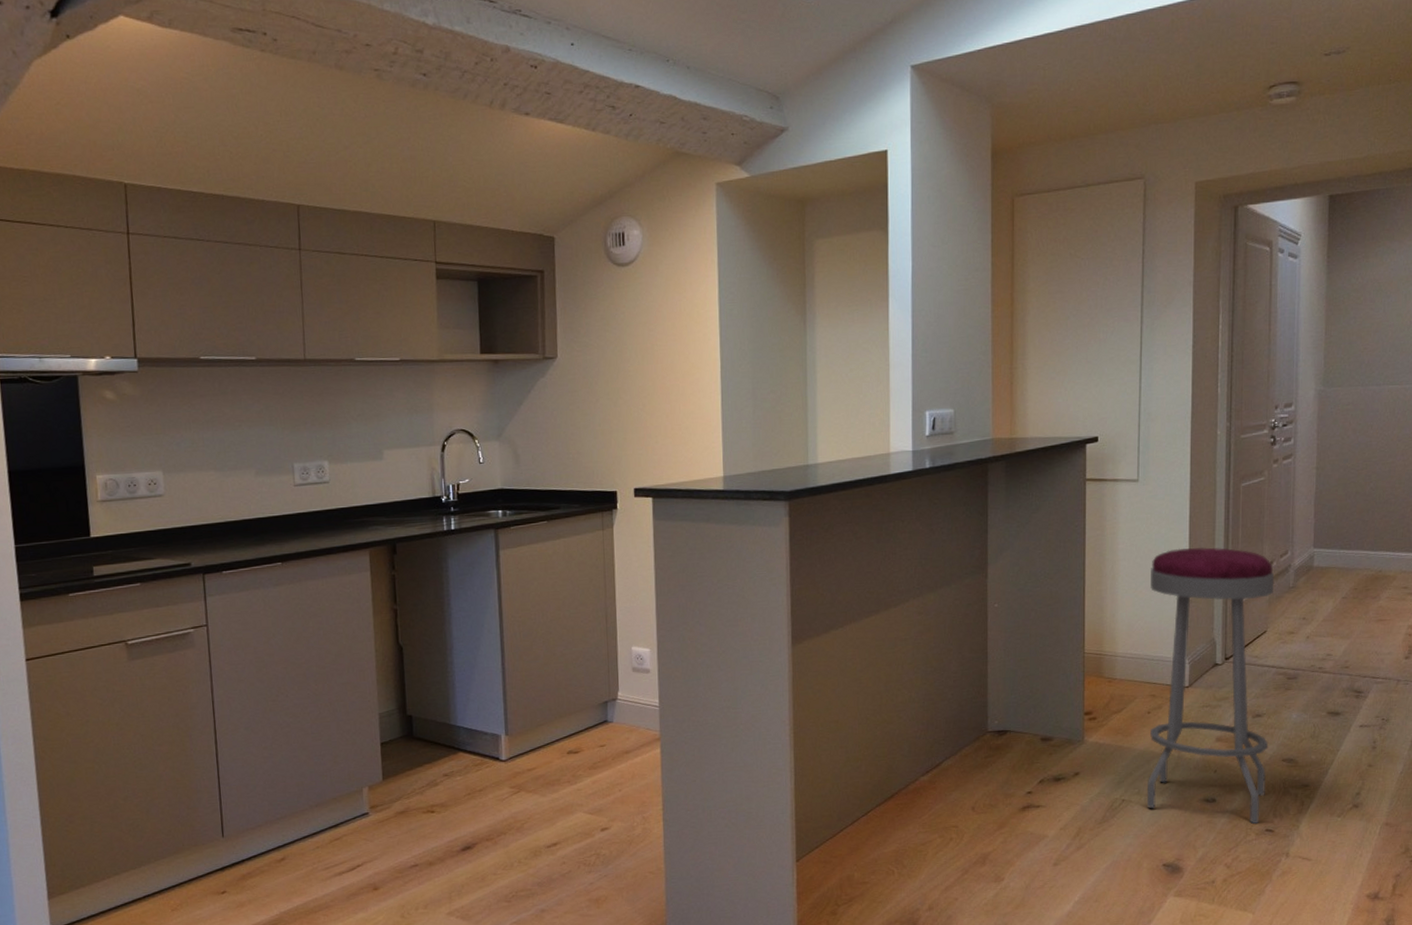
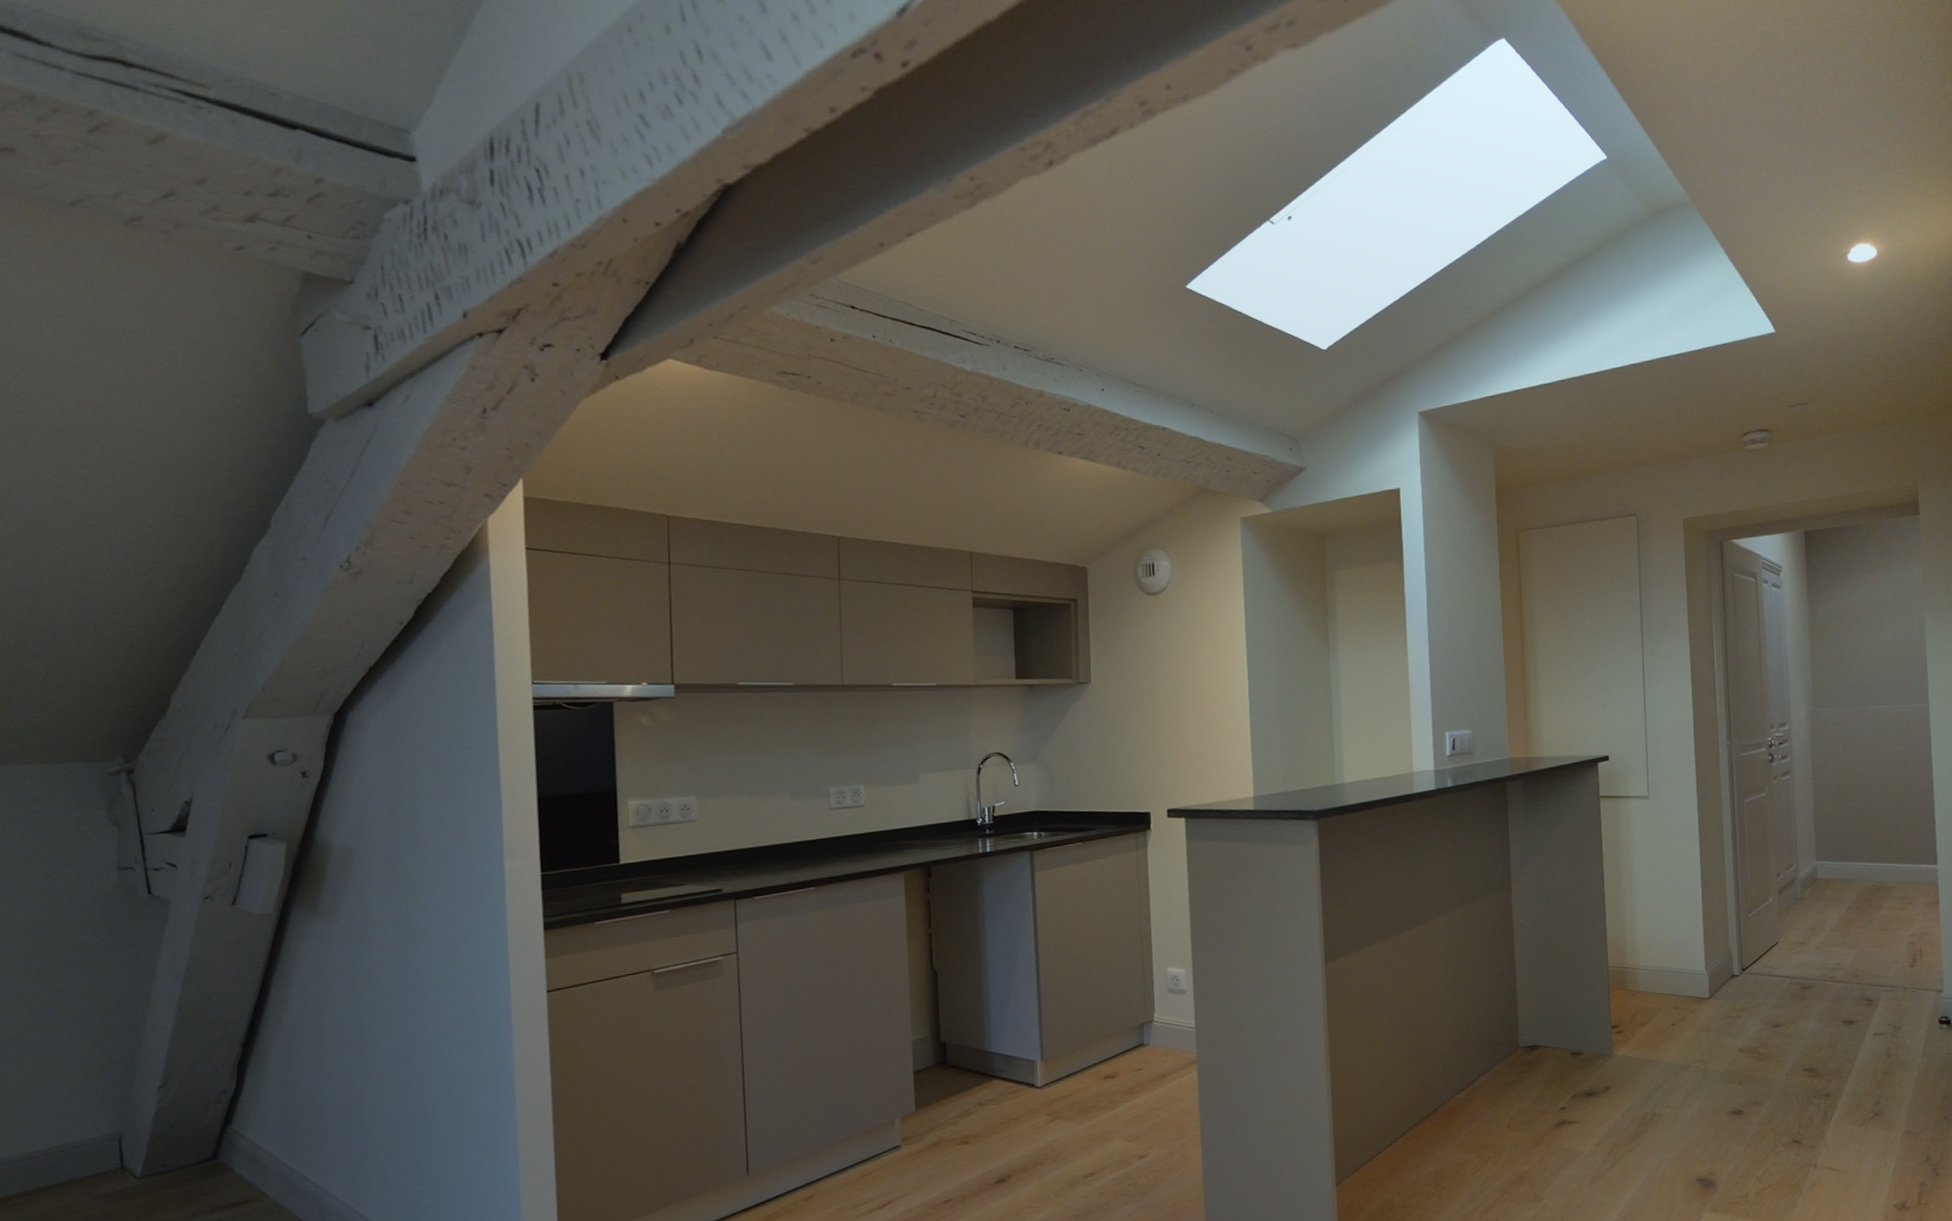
bar stool: present [1147,547,1274,825] -> none [1666,860,1790,1136]

